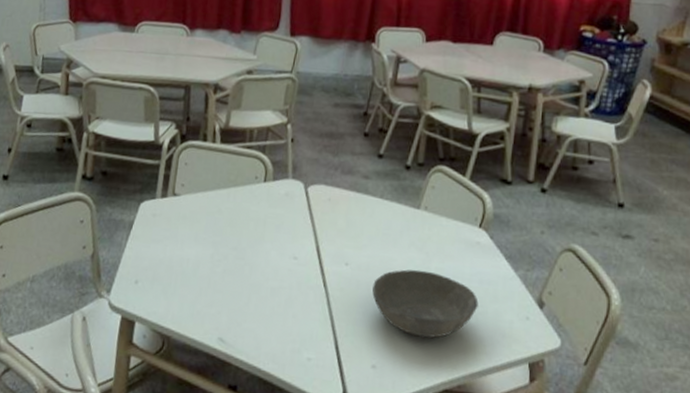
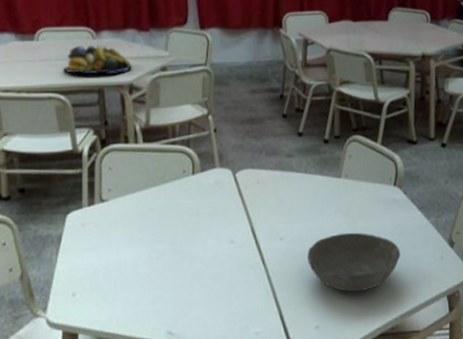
fruit bowl: none [156,41,220,72] -> present [63,44,132,75]

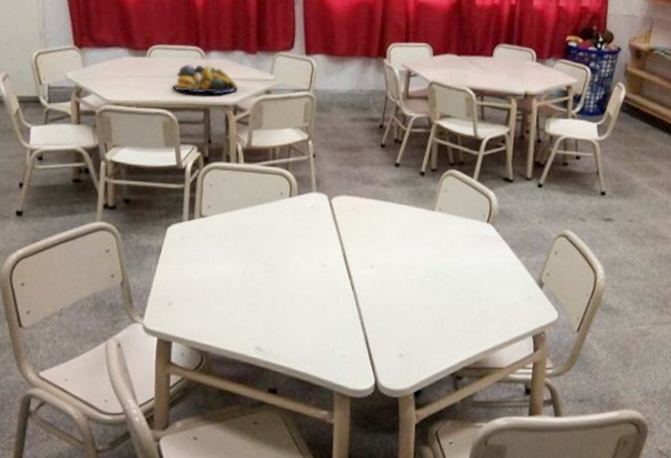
bowl: present [307,232,401,293] -> none [396,265,489,325]

